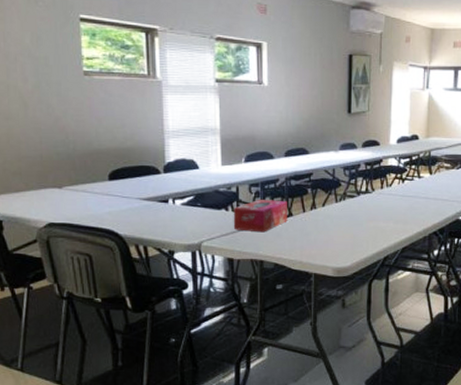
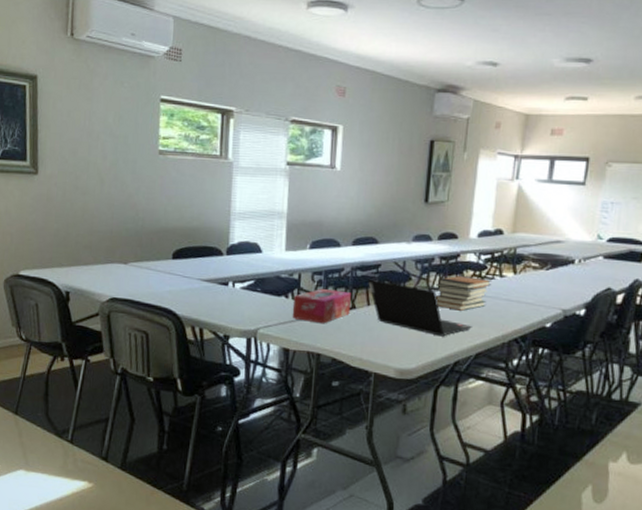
laptop computer: none [301,187,397,235] -> present [367,279,472,337]
book stack: none [363,178,411,211] -> present [436,275,491,311]

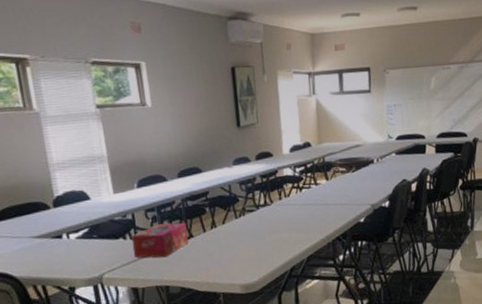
laptop computer: present [367,279,472,337] -> none [198,206,300,248]
book stack: present [436,275,491,311] -> none [261,188,309,222]

